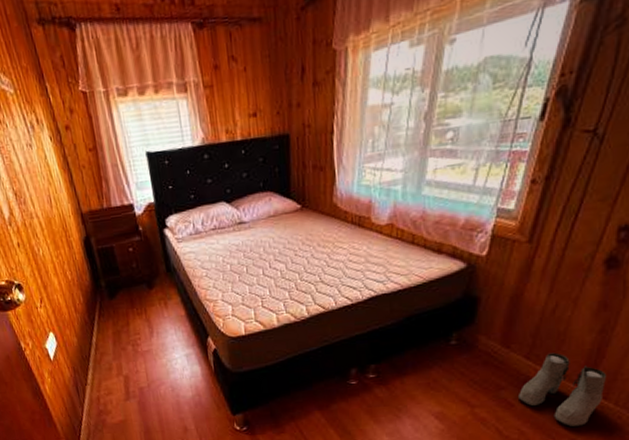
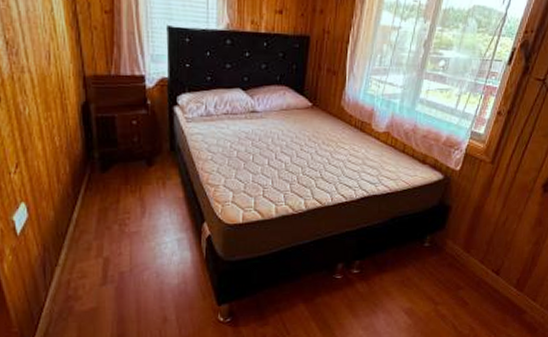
boots: present [519,352,607,427] -> none [472,259,537,324]

